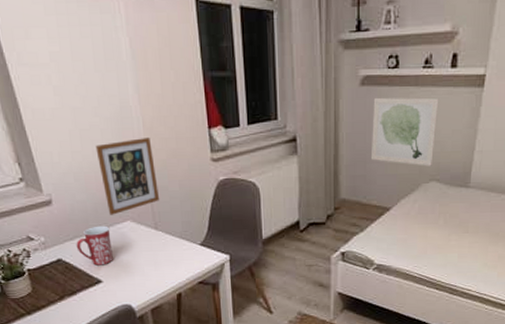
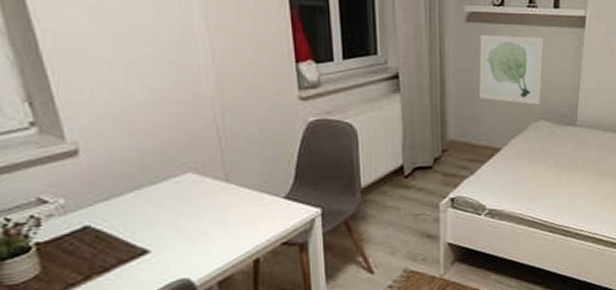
mug: present [76,225,113,266] -> none [112,180,166,232]
picture frame: present [95,136,160,215] -> none [145,71,233,167]

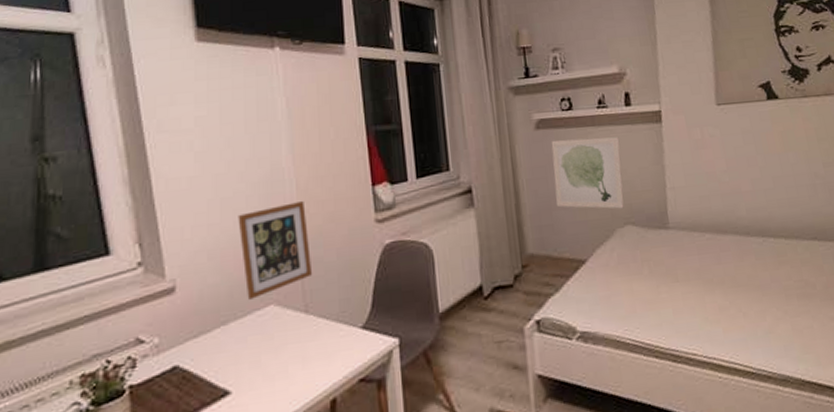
picture frame: none [145,71,233,167] -> present [238,200,313,300]

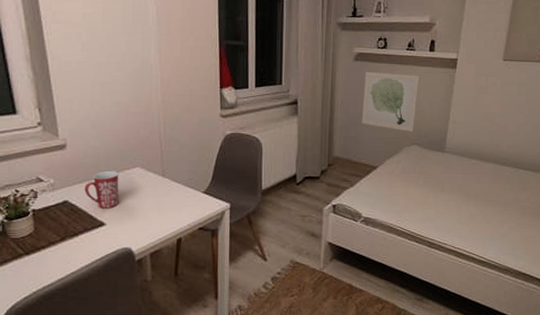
mug: none [200,314,248,371] -> present [84,170,119,209]
picture frame: present [238,200,313,300] -> none [114,92,170,161]

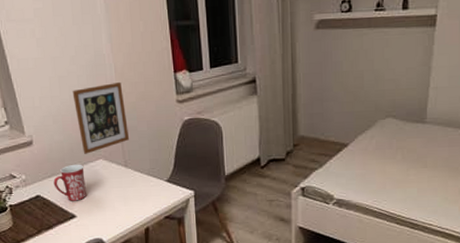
picture frame: none [114,92,170,161] -> present [72,81,130,154]
wall art: present [362,71,420,132] -> none [328,38,392,103]

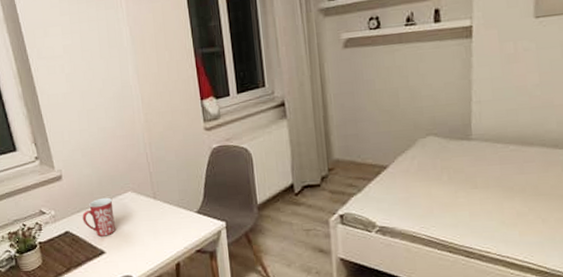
picture frame: present [72,81,130,154] -> none [100,112,158,187]

